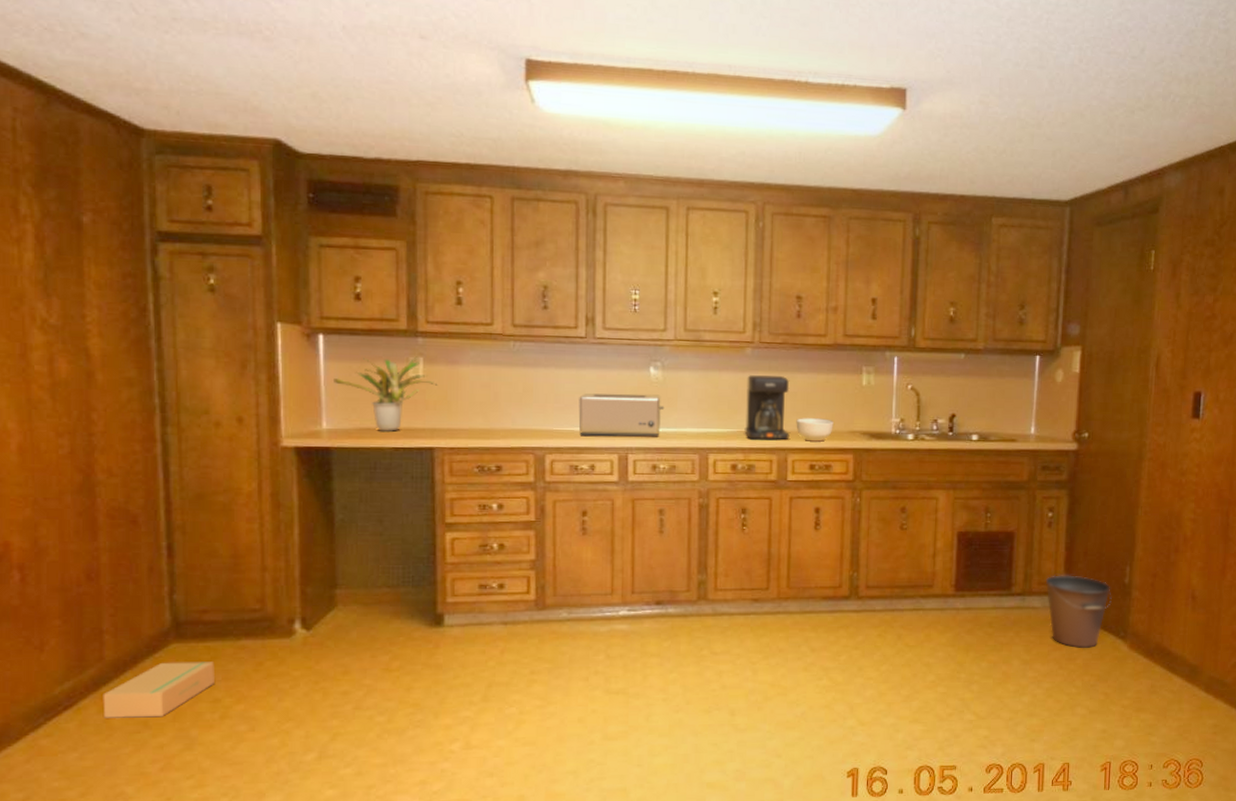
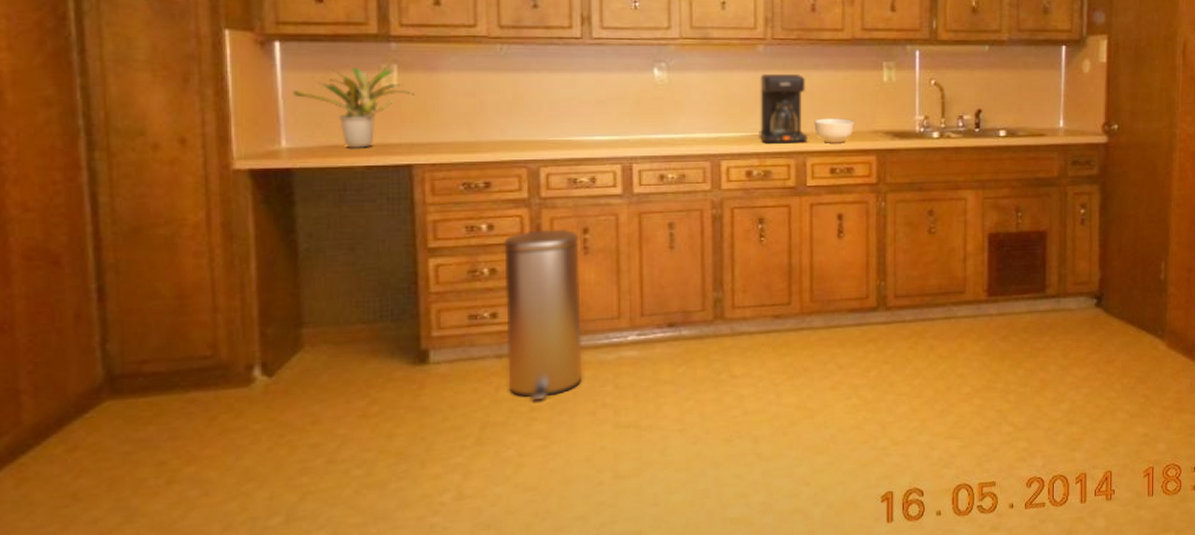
box: present [103,662,215,718] -> none [21,419,158,493]
pedal bin: none [511,511,579,663] -> present [504,229,583,399]
toaster: present [578,393,665,437] -> none [576,98,671,146]
bucket: present [1045,575,1112,649] -> none [1080,274,1148,350]

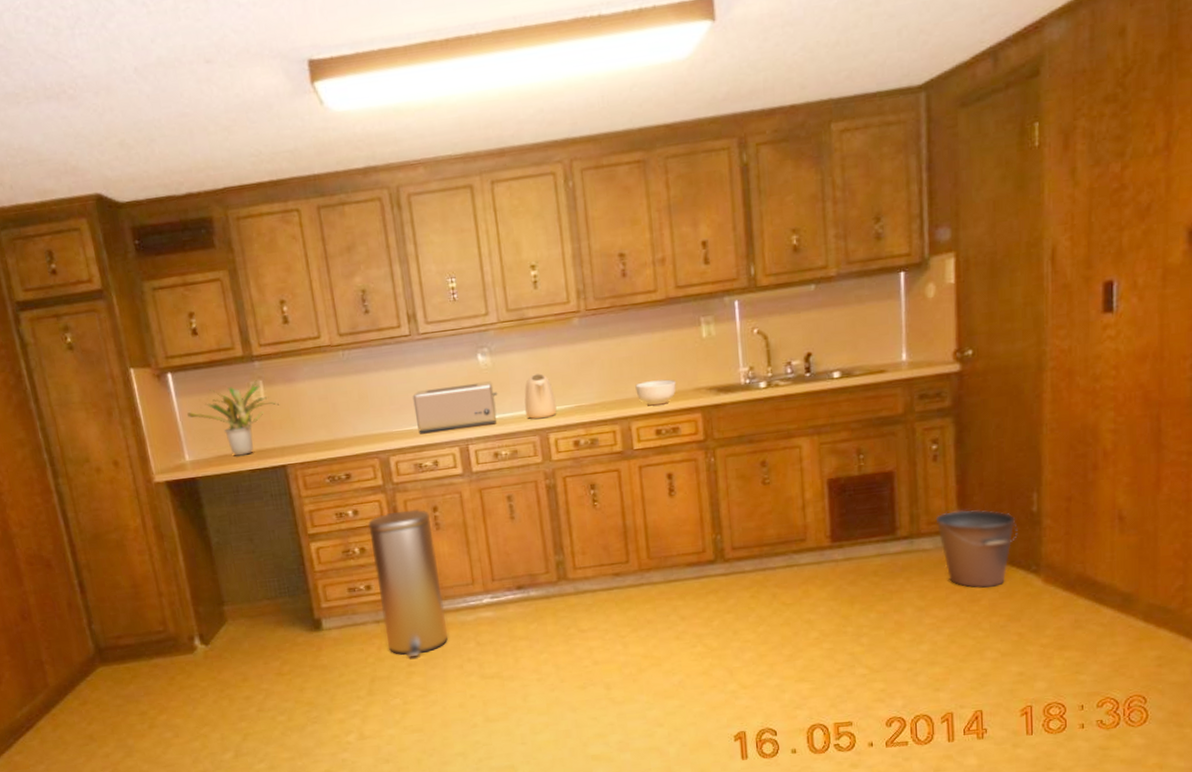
toaster: none [576,98,671,146] -> present [412,381,498,434]
kettle: none [698,97,732,144] -> present [524,373,557,420]
coffee maker: present [759,73,808,144] -> none [578,341,631,413]
bucket: none [1080,274,1148,350] -> present [935,510,1018,589]

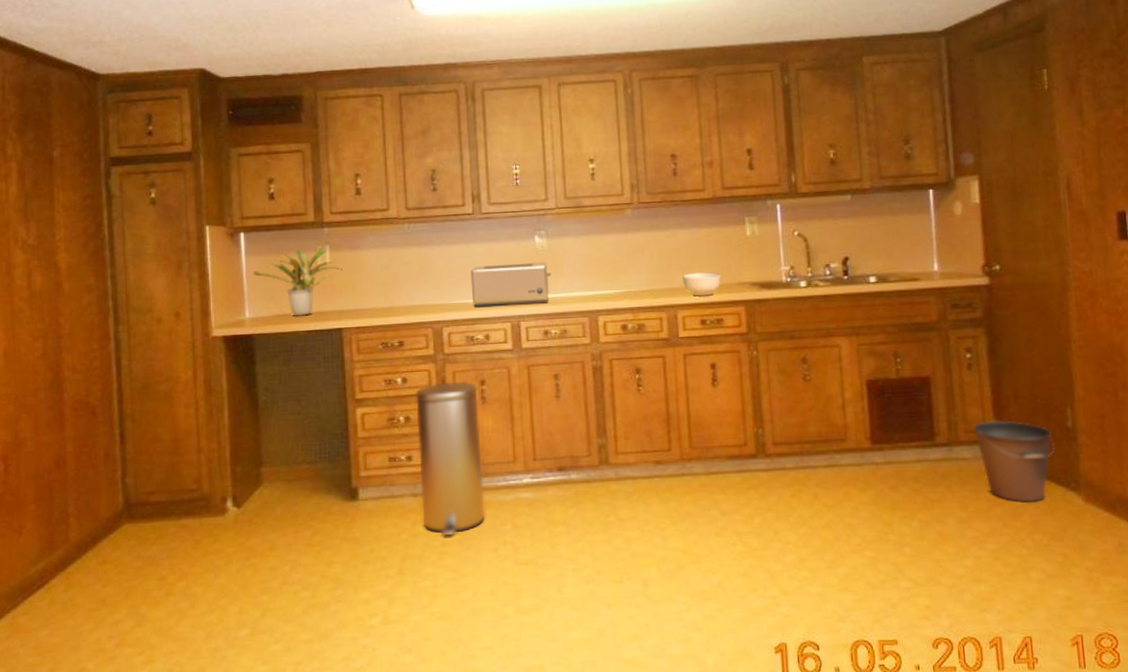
kettle: present [524,373,557,420] -> none [576,258,607,302]

